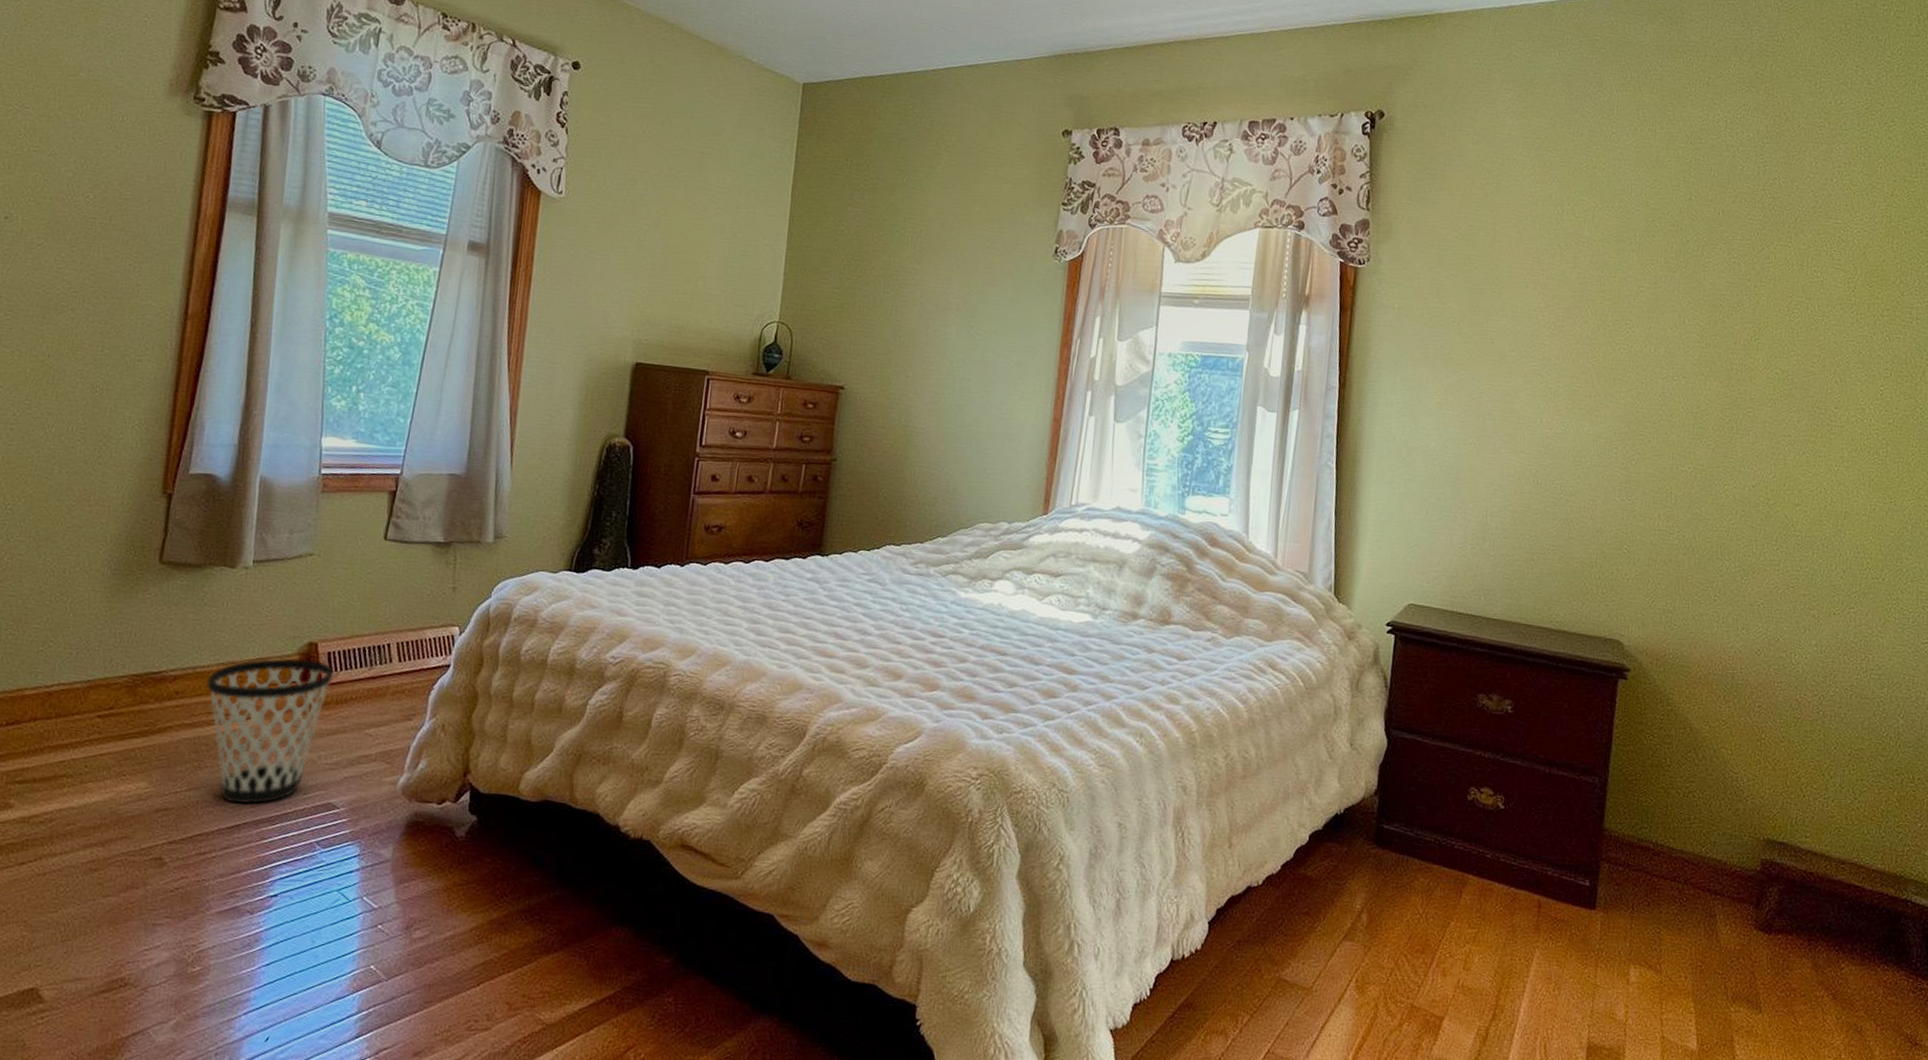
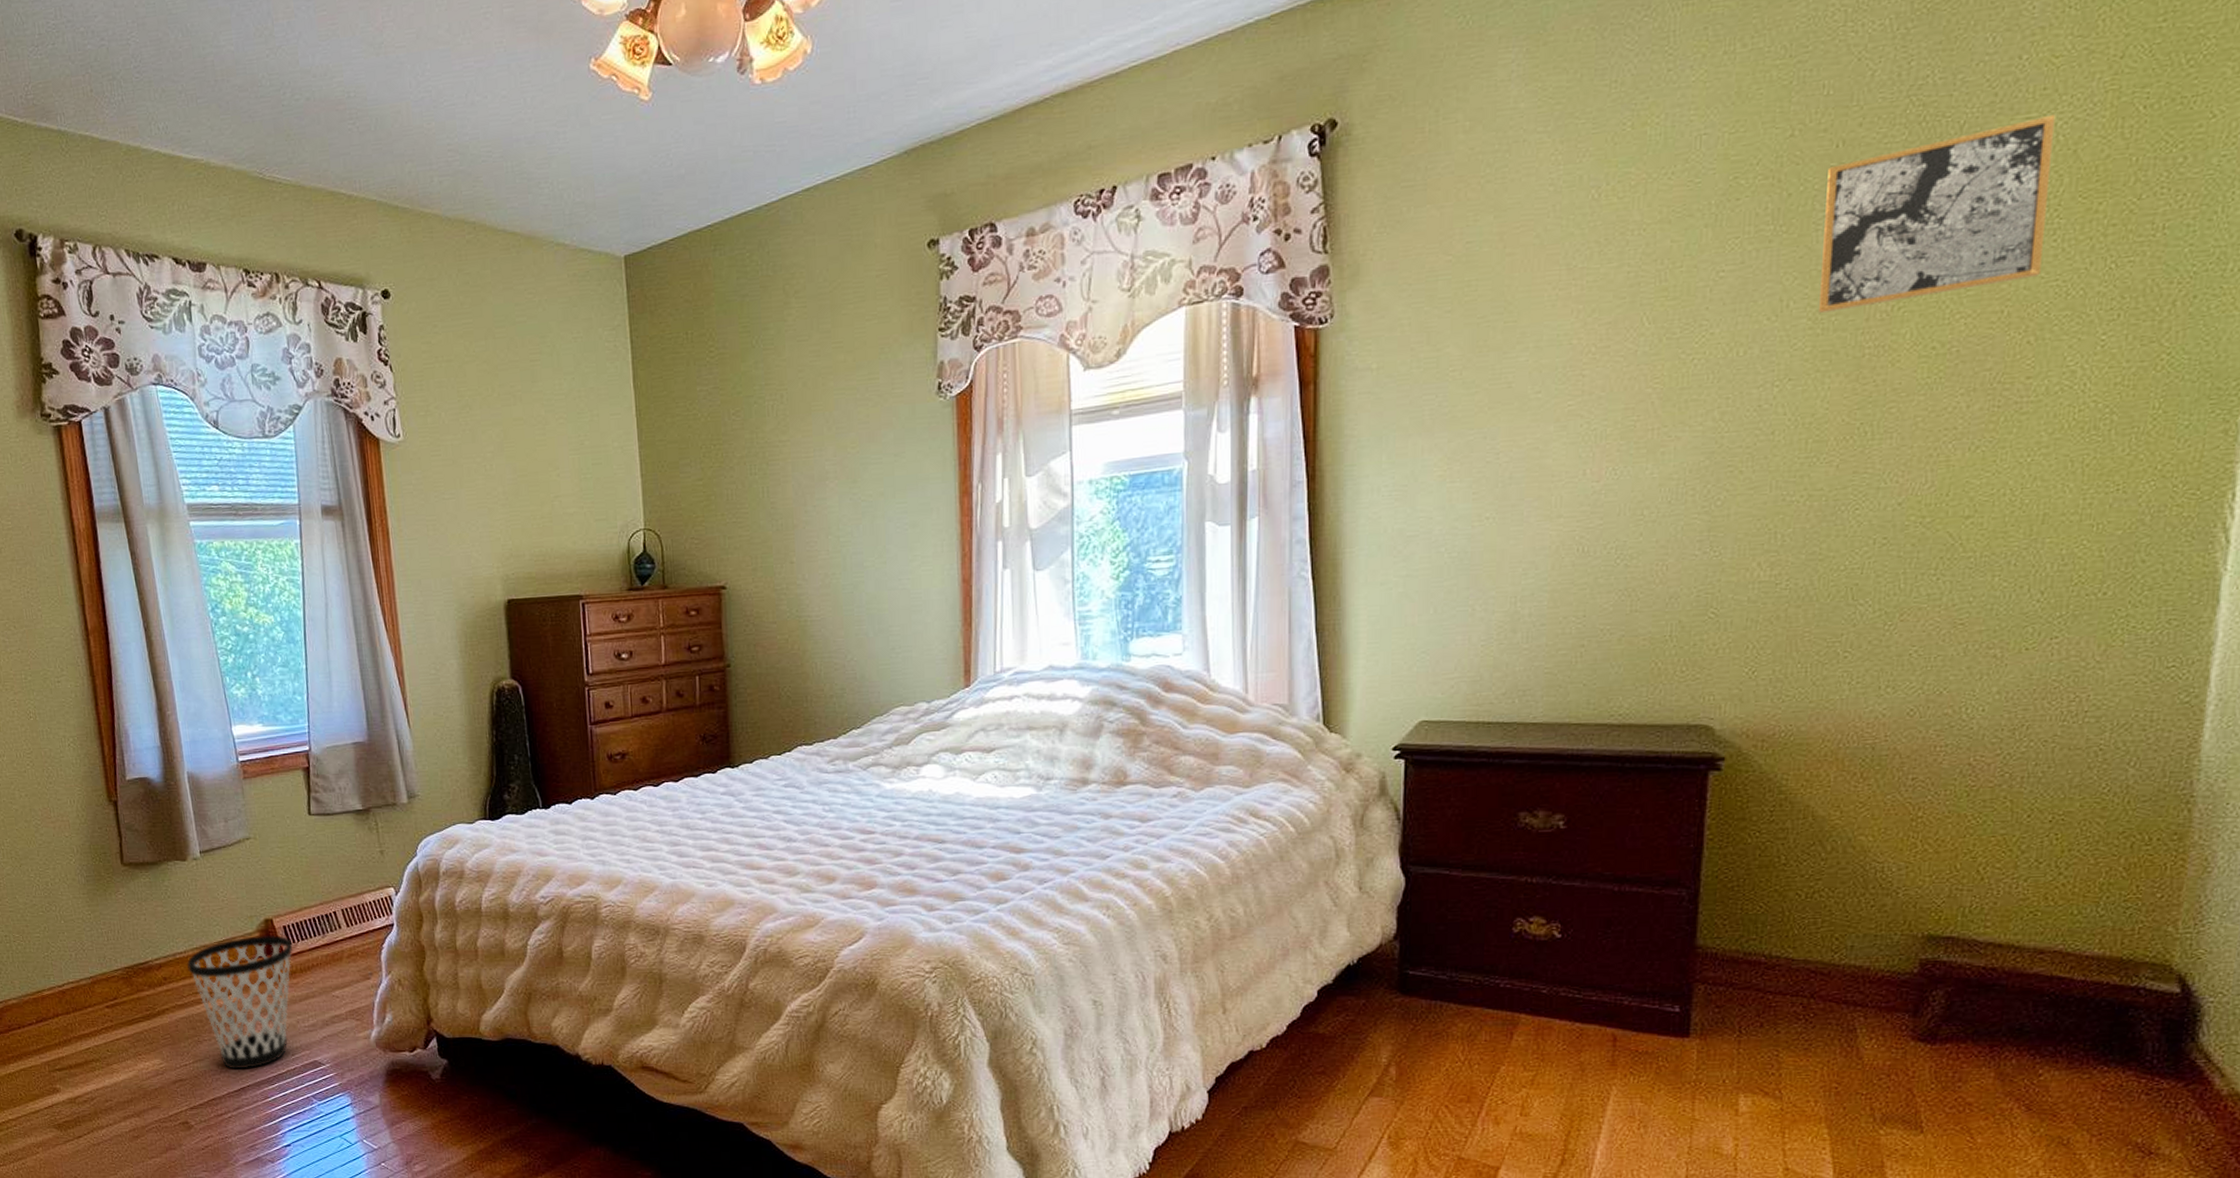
wall art: none [1703,224,1853,336] -> present [1817,114,2056,314]

